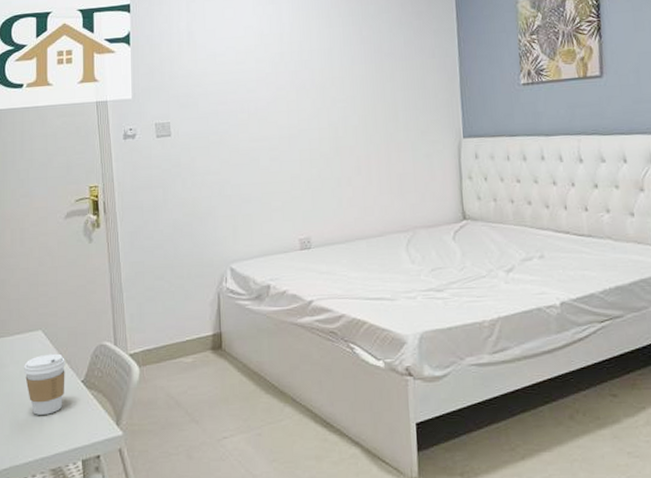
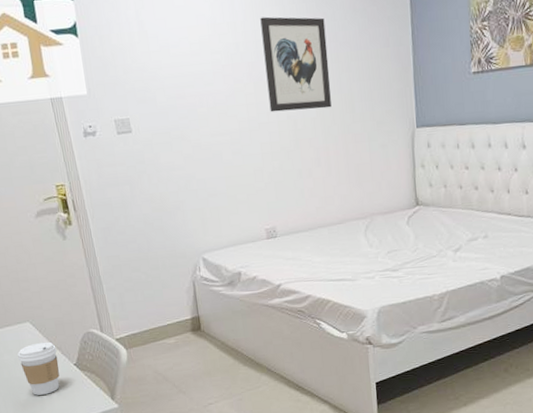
wall art: none [306,29,374,120] -> present [260,16,332,113]

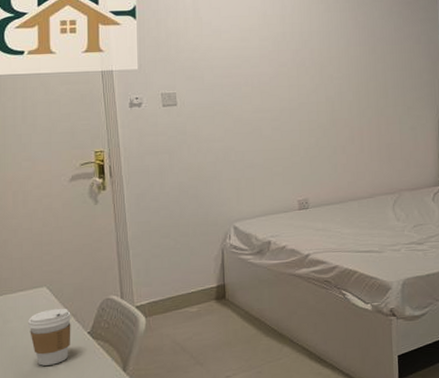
wall art: present [260,16,332,113] -> none [307,12,367,94]

